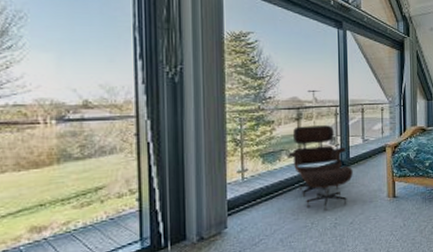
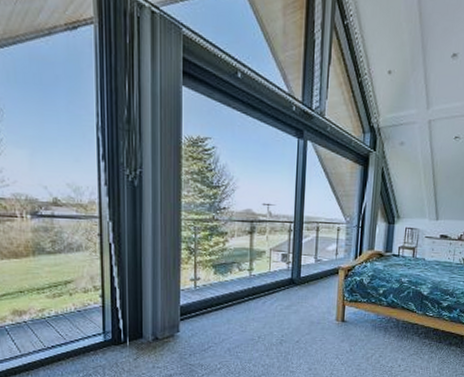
lounge chair: present [288,125,353,211] -> none [240,240,303,327]

